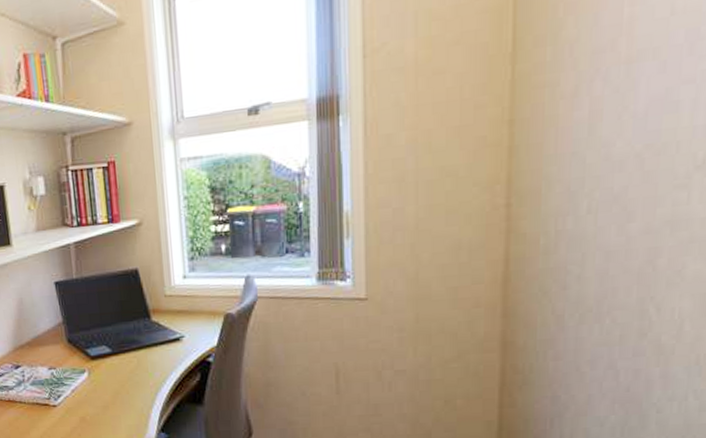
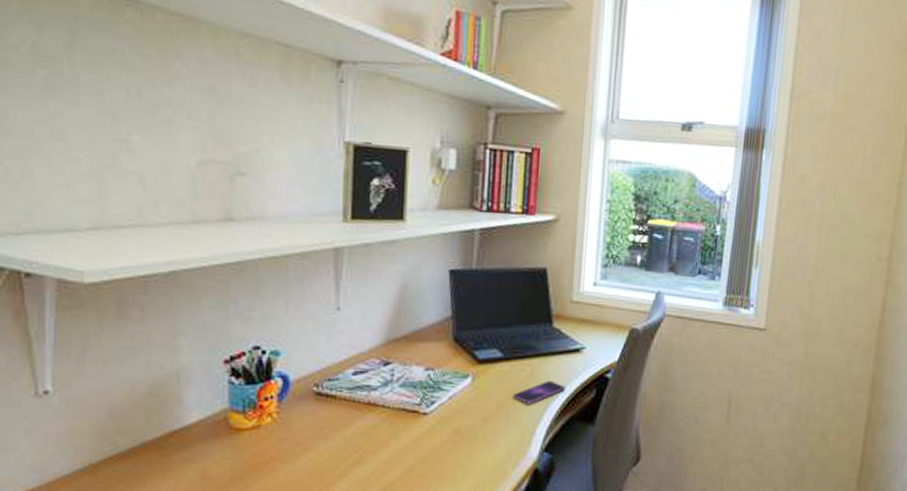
smartphone: none [125,368,171,391] -> present [513,380,565,404]

